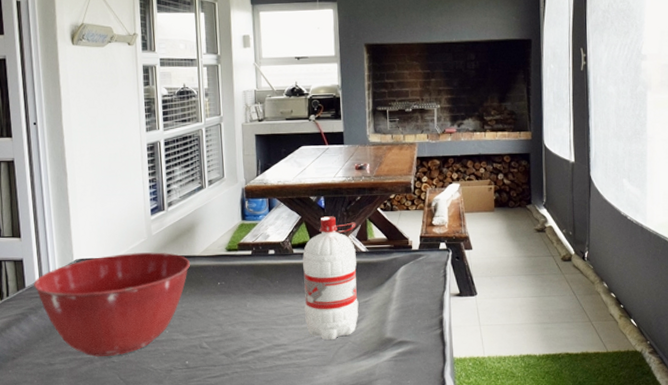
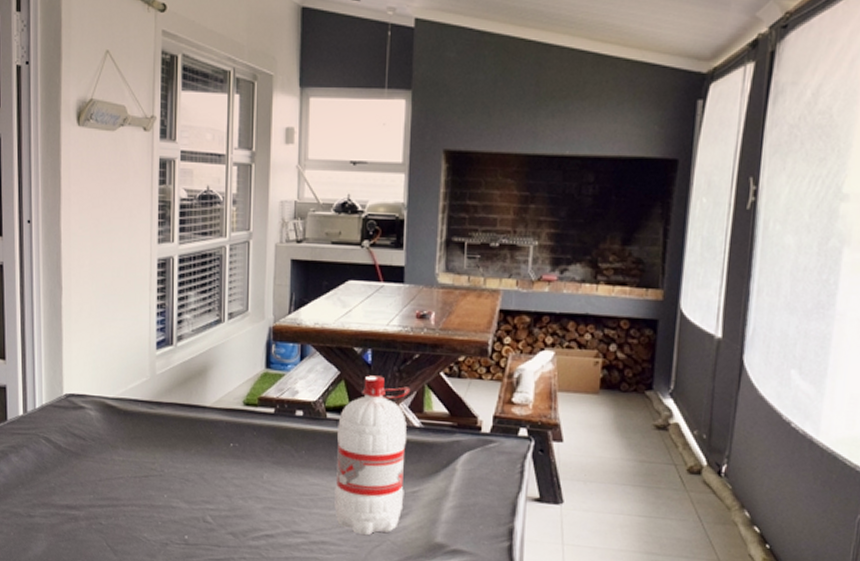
mixing bowl: present [34,252,190,357] -> none [17,393,198,517]

